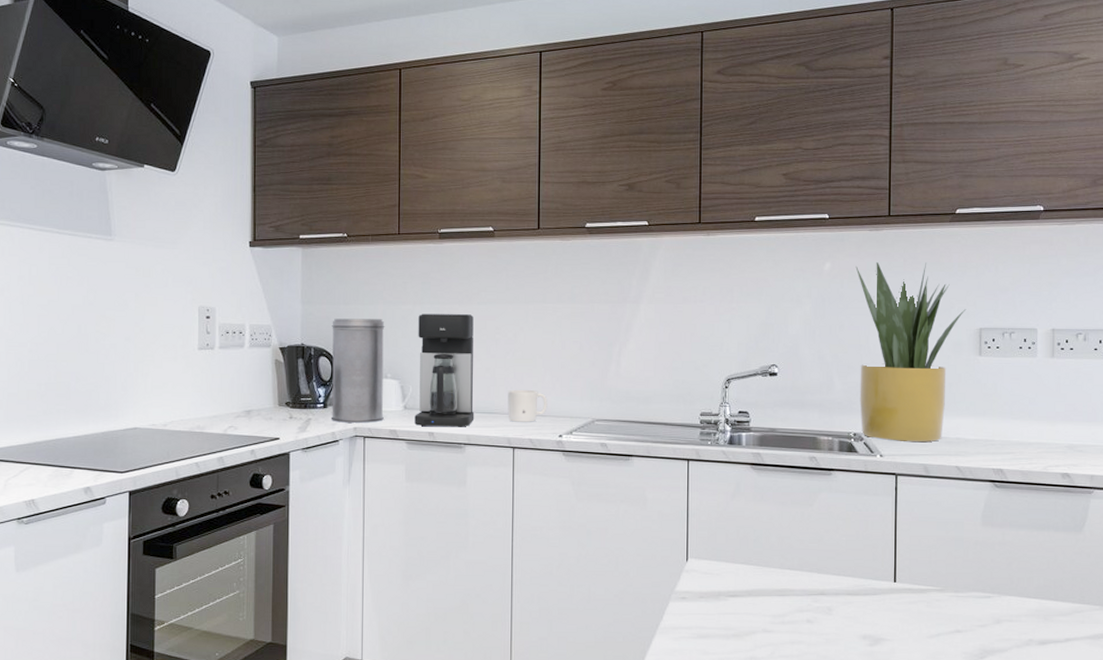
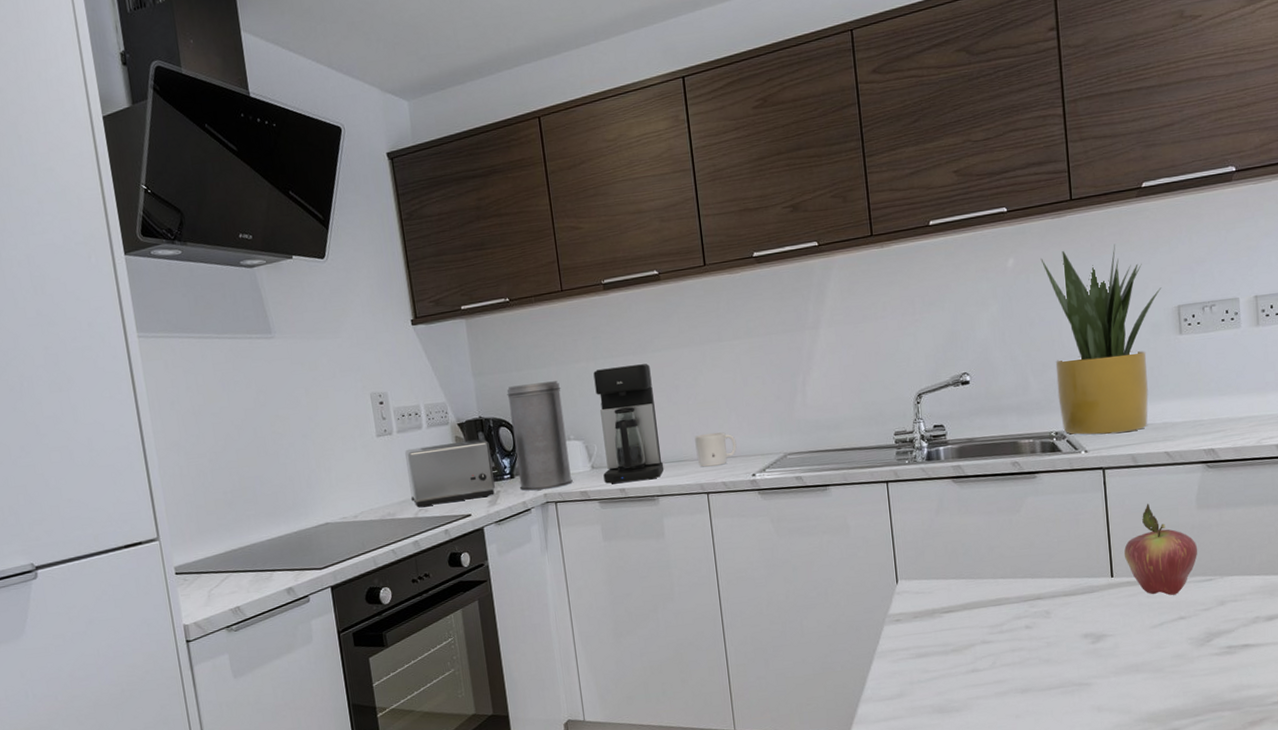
toaster: none [222,365,310,425] -> present [405,439,495,507]
fruit: none [908,515,979,607] -> present [1123,504,1198,595]

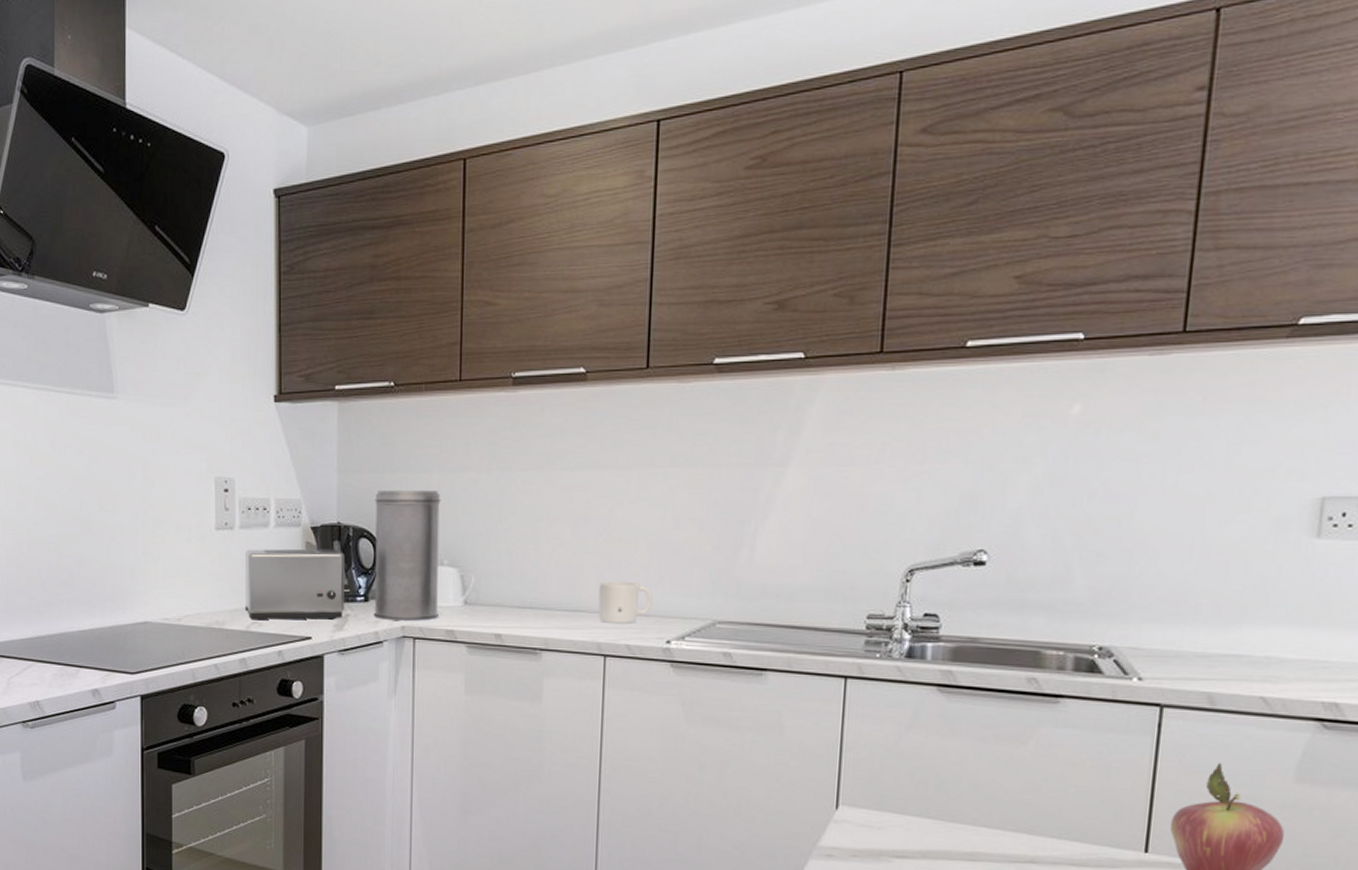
coffee maker: present [593,364,665,484] -> none [477,483,556,628]
planter: present [1040,244,1162,435] -> none [1110,400,1302,661]

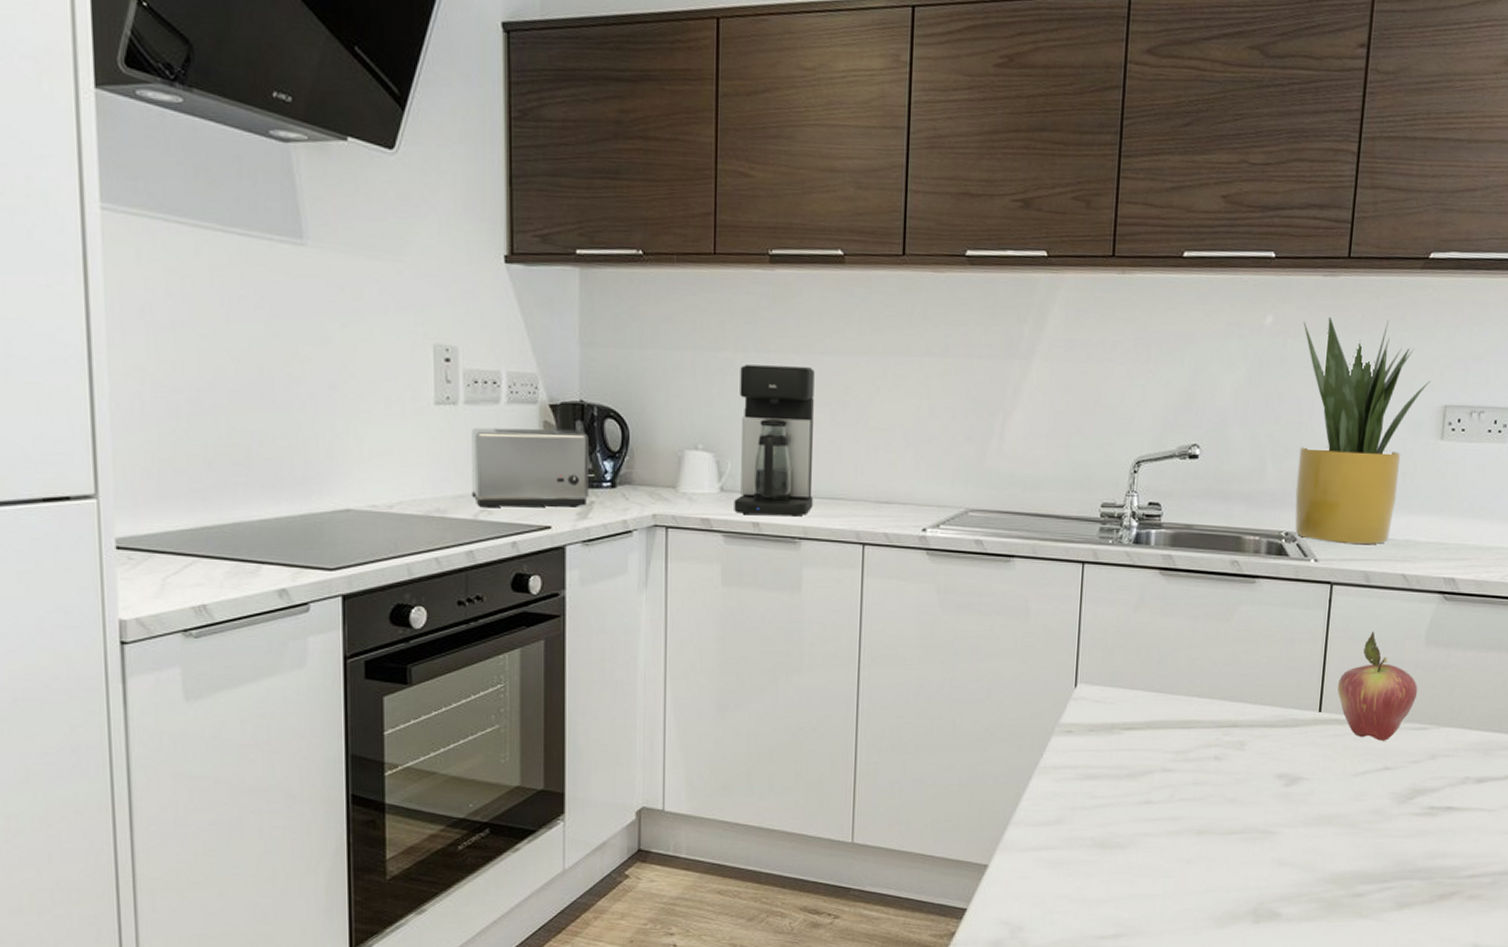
canister: present [373,490,441,621] -> none [621,367,695,509]
coffee maker: none [477,483,556,628] -> present [734,365,815,517]
mug: present [598,581,652,624] -> none [857,468,909,512]
planter: none [1110,400,1302,661] -> present [1294,317,1431,544]

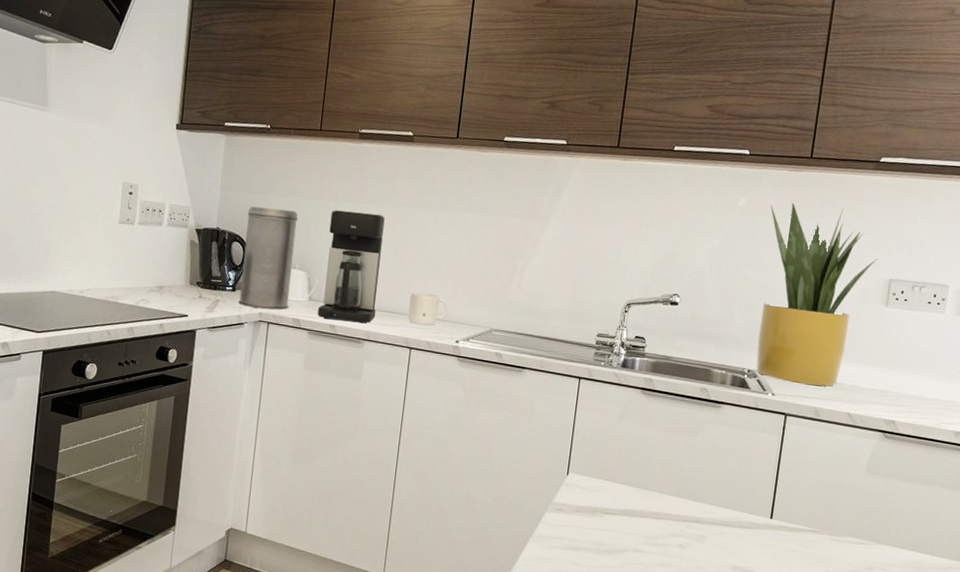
toaster: present [471,427,592,508] -> none [136,241,222,303]
canister: none [621,367,695,509] -> present [238,206,298,310]
mug: none [857,468,909,512] -> present [408,292,448,326]
fruit: present [1337,632,1418,741] -> none [787,458,859,550]

